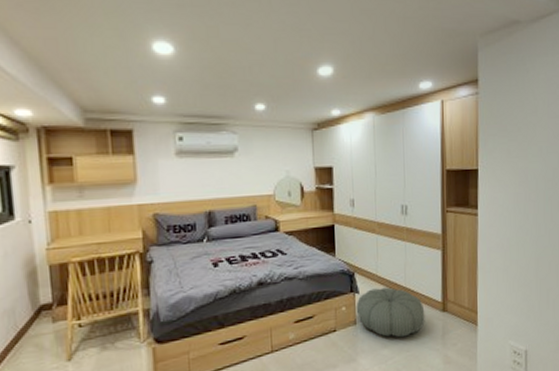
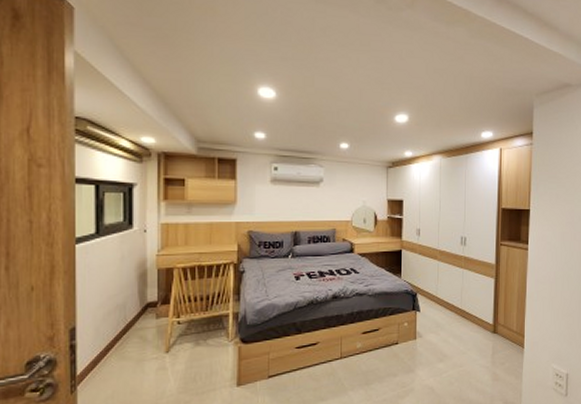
pouf: present [356,287,425,338] -> none [416,308,477,354]

